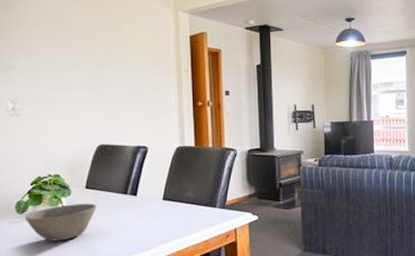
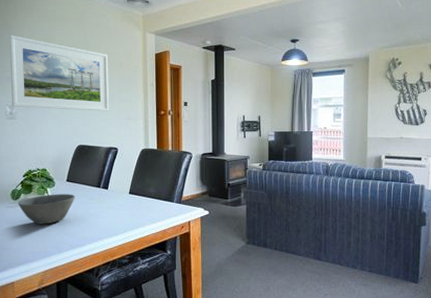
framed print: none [10,15,136,104] -> present [9,34,109,111]

